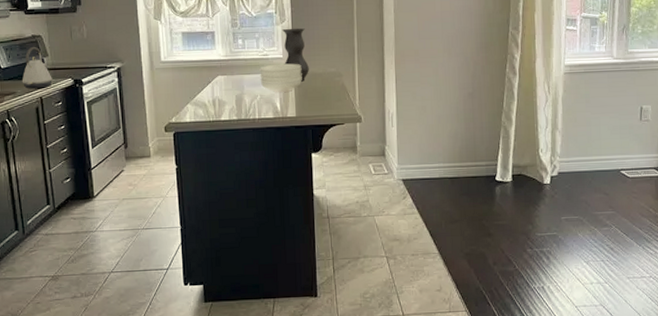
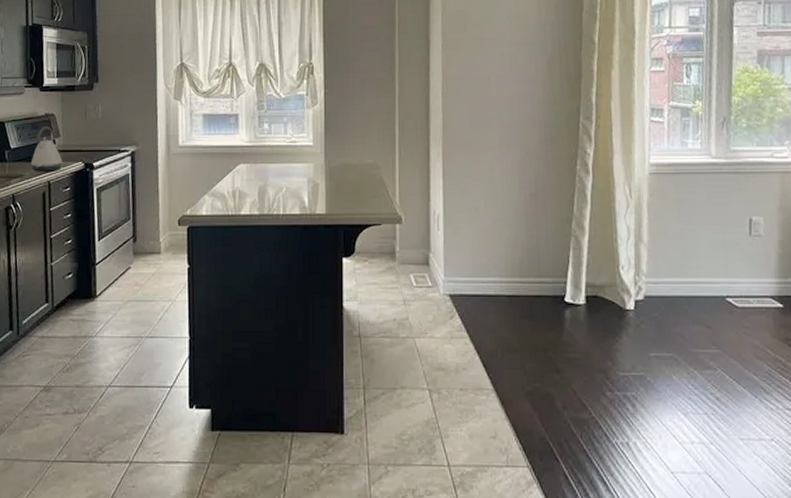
bowl: present [259,63,302,92] -> none [286,152,334,185]
vase: present [281,27,309,82] -> none [313,112,342,173]

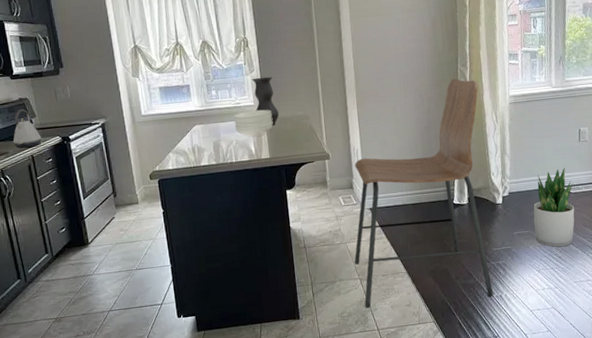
bowl: none [286,152,334,185] -> present [233,109,273,137]
vase: none [313,112,342,173] -> present [251,76,279,126]
chair: none [423,134,616,442] -> present [354,78,493,308]
planter: none [679,270,742,384] -> present [533,168,575,247]

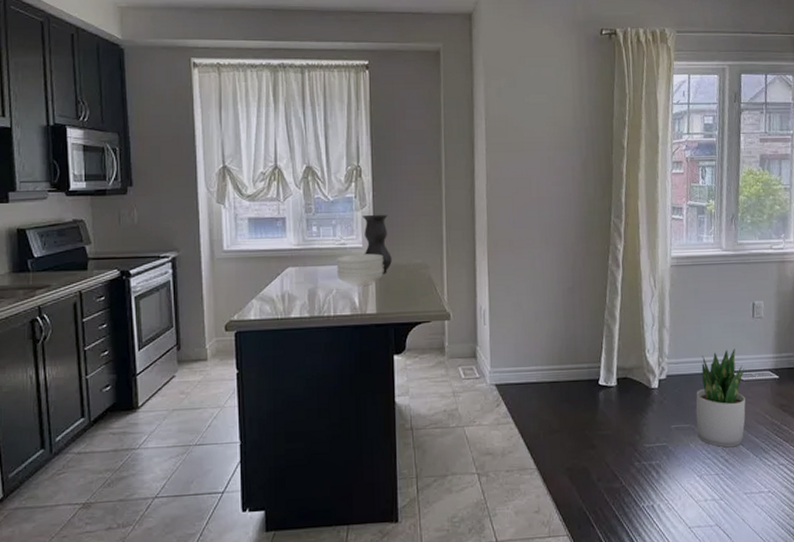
kettle: present [13,108,42,149] -> none [58,232,95,283]
chair: present [354,78,493,308] -> none [472,232,643,513]

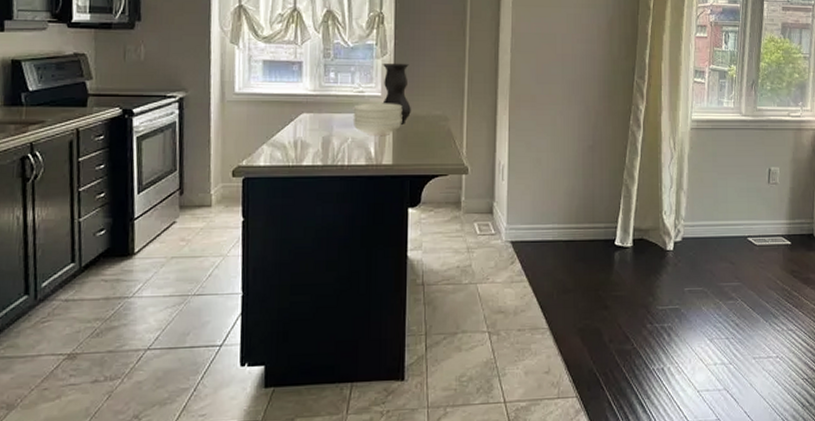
planter: present [695,348,746,448] -> none [709,213,758,312]

